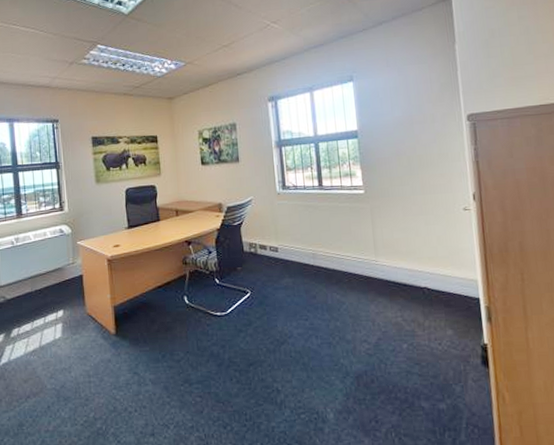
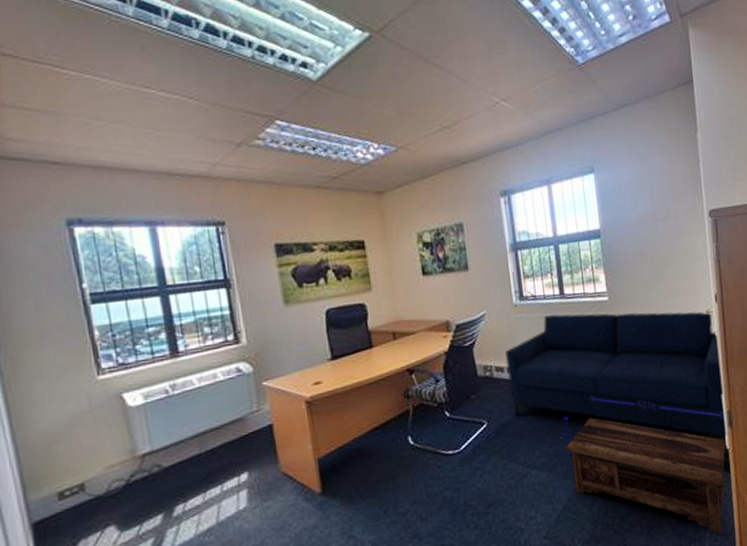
sofa: none [268,203,487,350] -> present [505,311,729,456]
coffee table: none [317,278,484,428] -> present [562,396,726,535]

